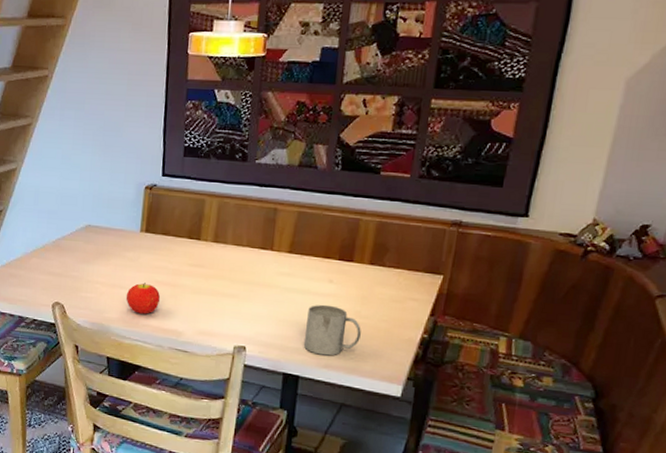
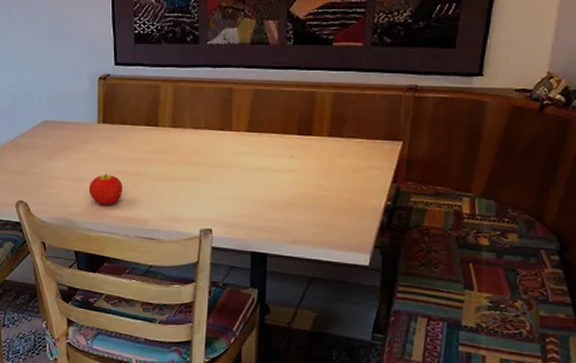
mug: present [303,304,361,356] -> none [269,180,325,231]

